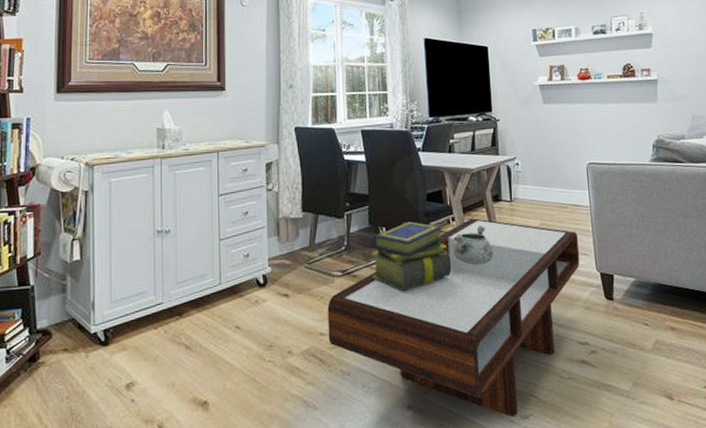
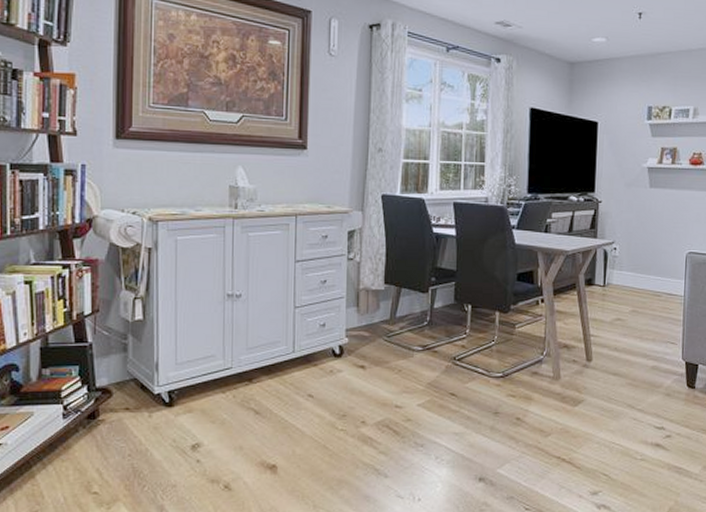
coffee table: present [327,218,580,417] -> none [404,301,668,492]
stack of books: present [372,221,452,291] -> none [453,300,537,368]
decorative bowl: present [452,226,493,266] -> none [538,309,580,349]

